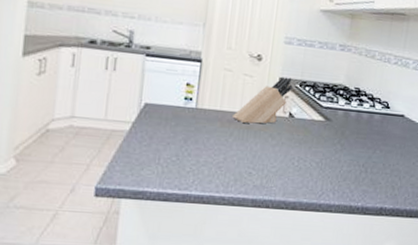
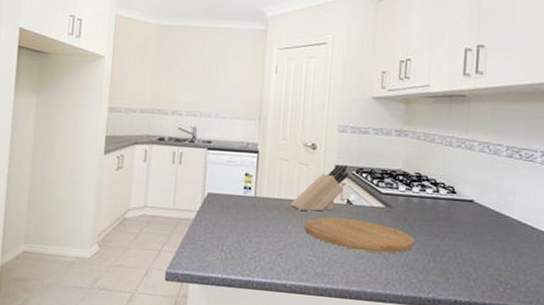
cutting board: none [246,130,350,165] -> present [305,217,415,254]

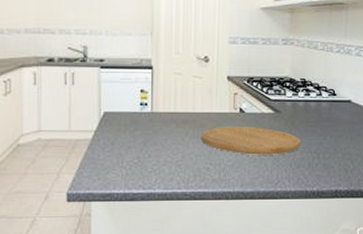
knife block: present [290,164,349,211] -> none [186,75,241,122]

